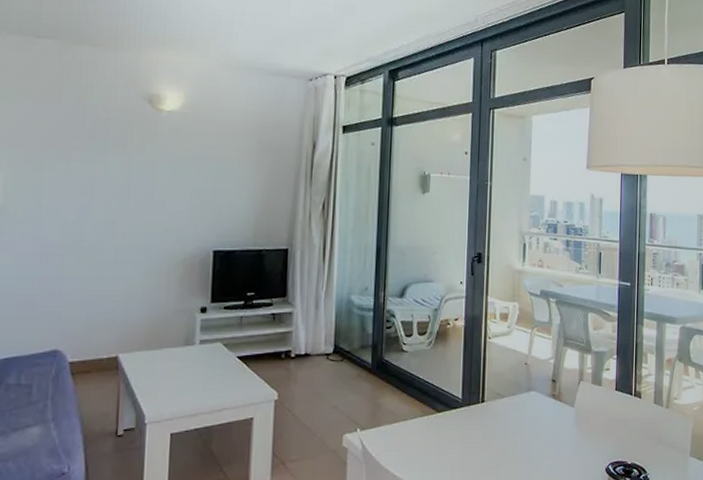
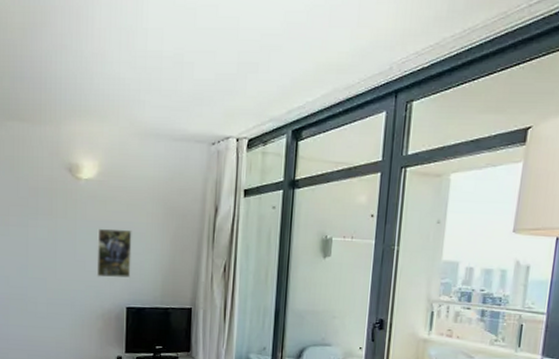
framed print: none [178,164,221,218] -> present [96,228,132,278]

